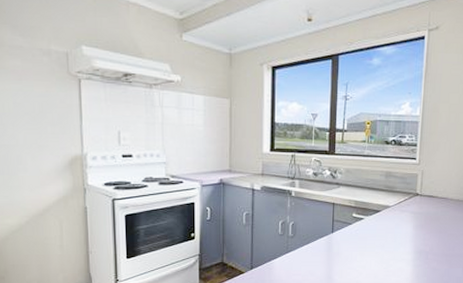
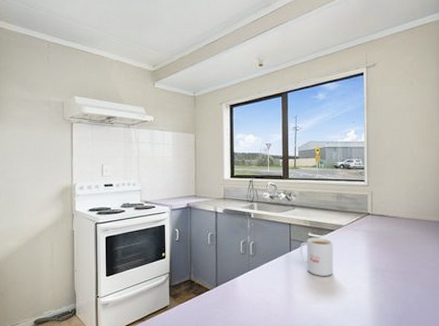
mug: none [342,218,378,258] -> present [299,237,333,276]

